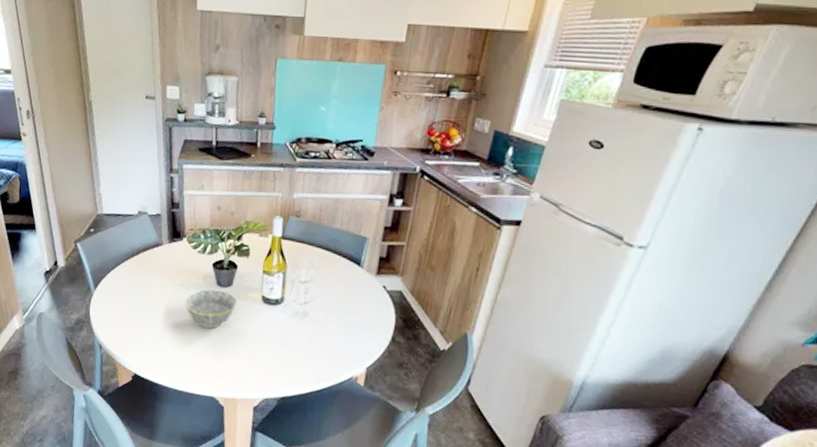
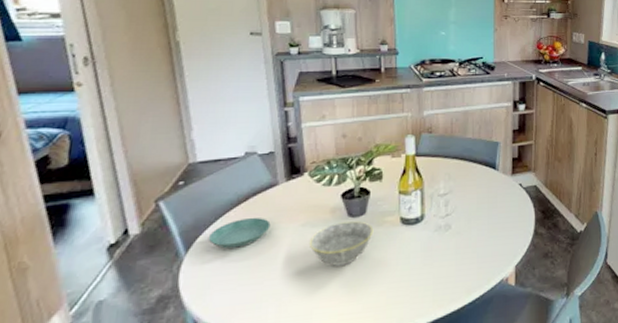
saucer: none [110,269,156,294] -> present [208,217,271,249]

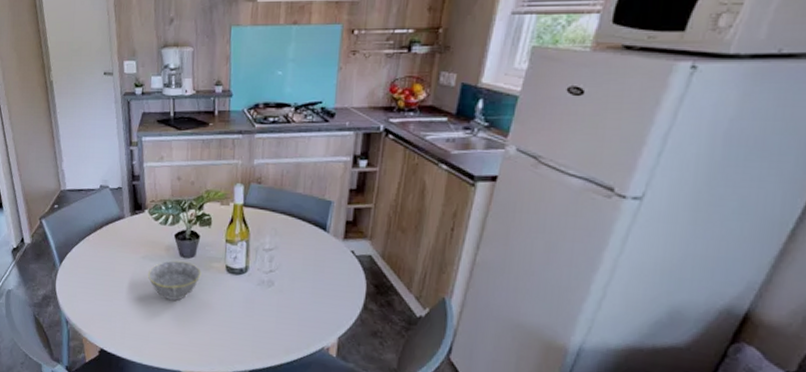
saucer: present [208,217,271,249] -> none [74,243,119,268]

